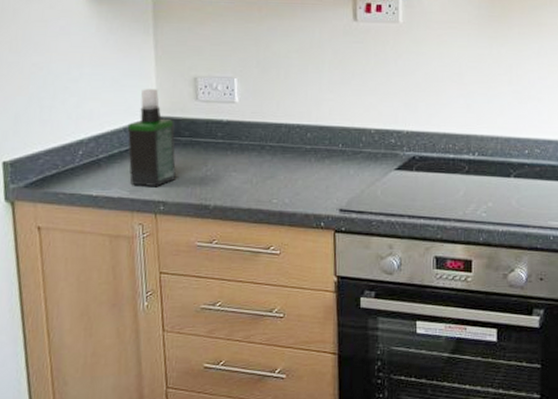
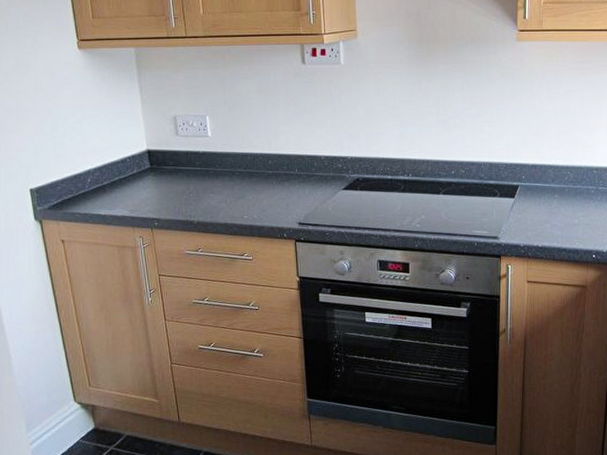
spray bottle: present [127,89,176,186] -> none [124,127,165,207]

